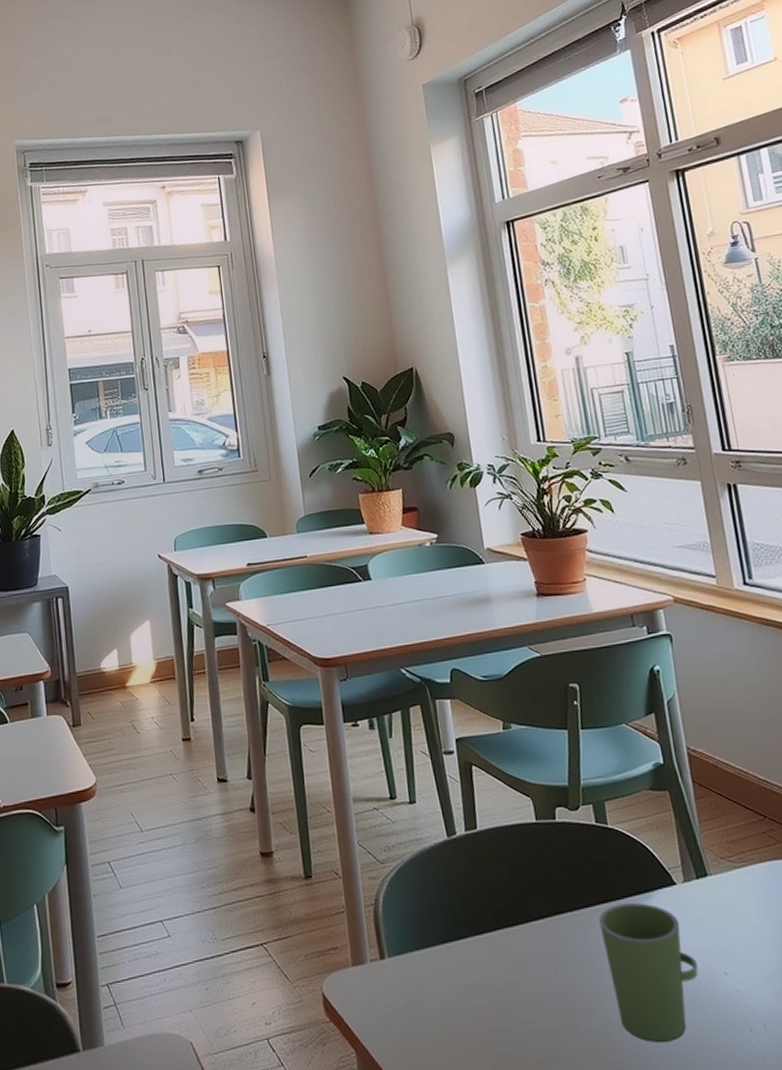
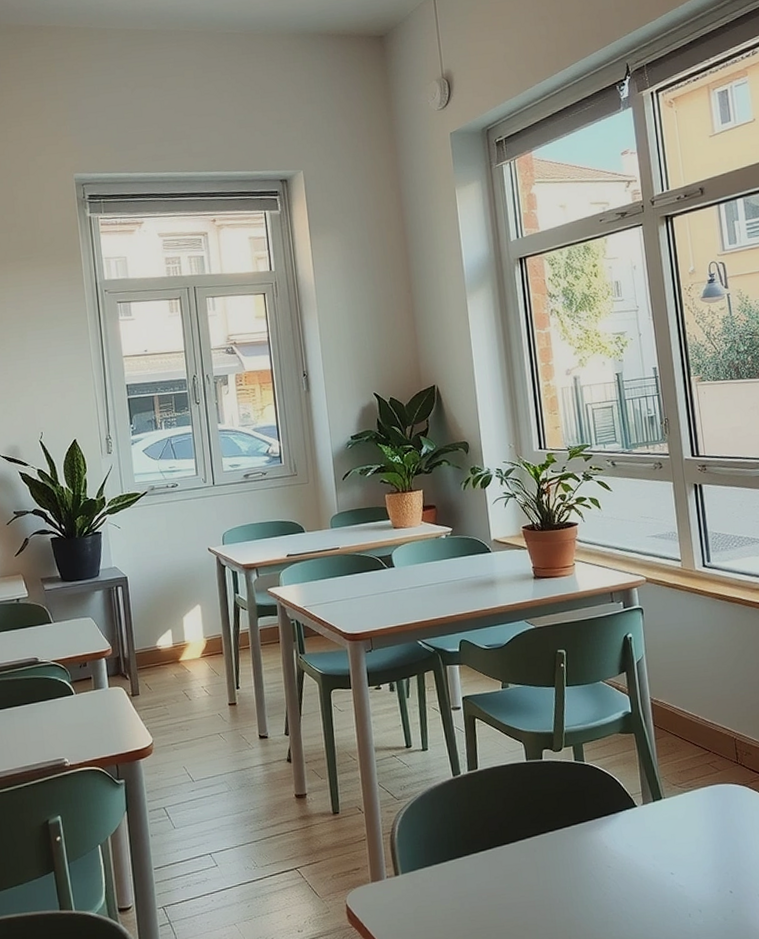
cup: present [599,903,699,1042] -> none [574,822,651,929]

